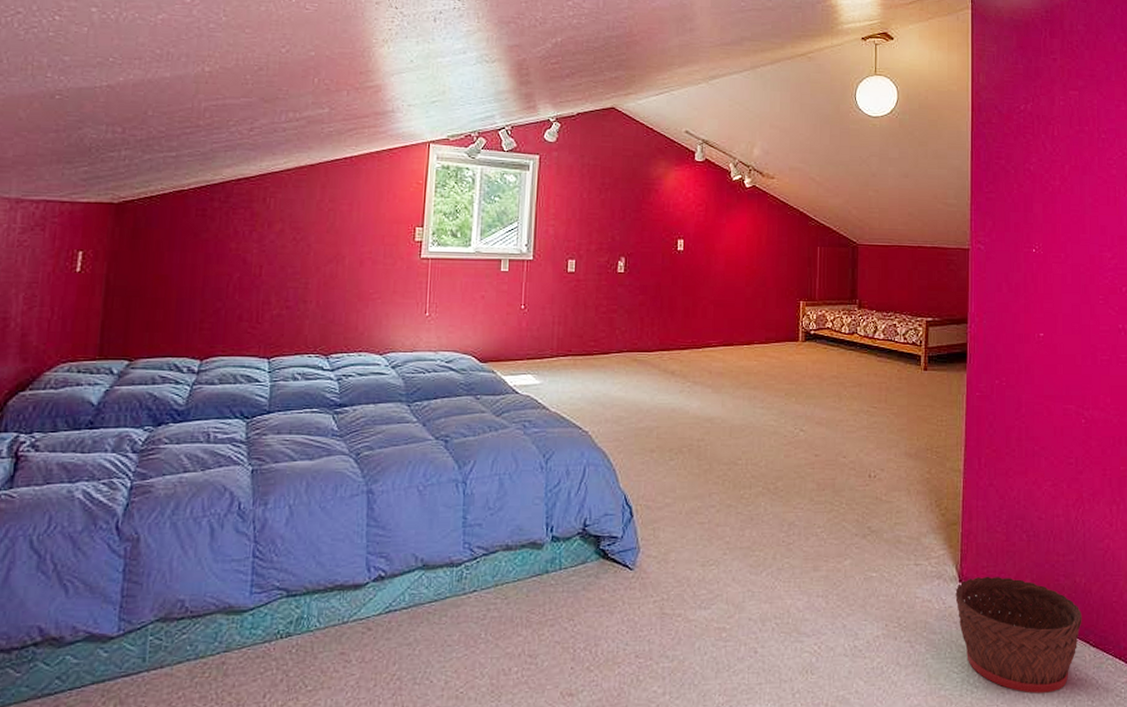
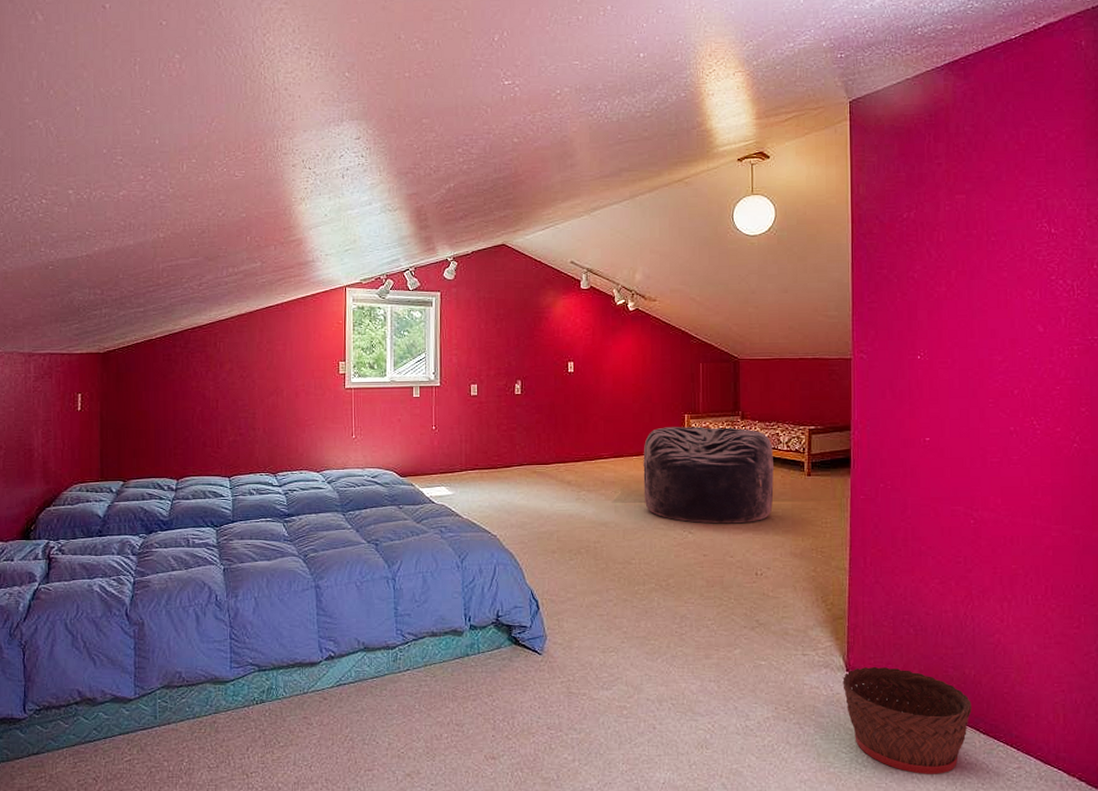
bean bag chair: none [753,314,891,421] -> present [643,427,775,524]

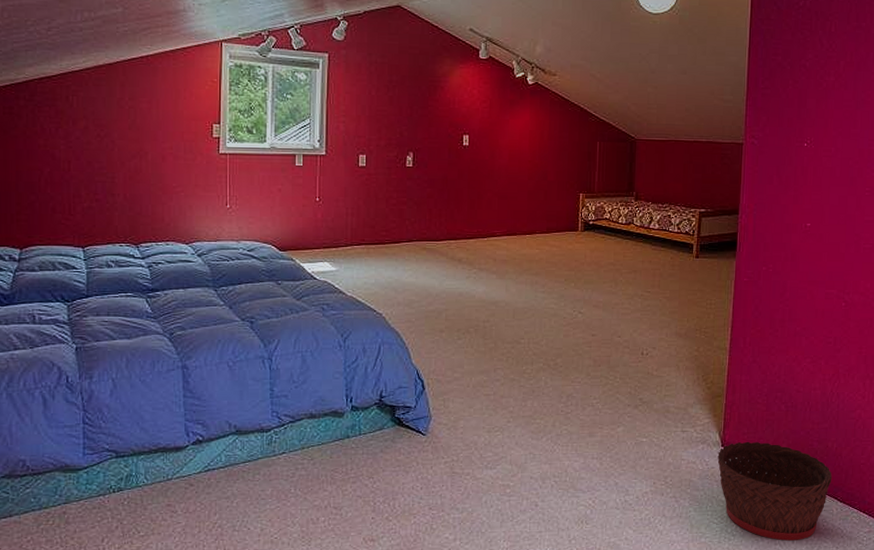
bean bag chair: present [643,427,775,524] -> none [535,206,665,304]

